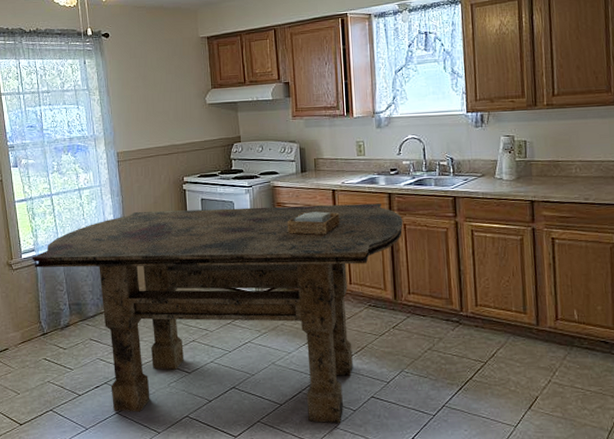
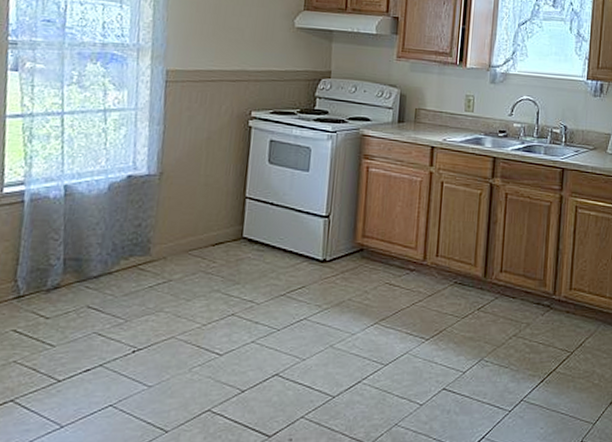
dining table: present [32,203,403,424] -> none [18,147,505,421]
napkin holder: present [287,211,340,235] -> none [371,169,436,198]

